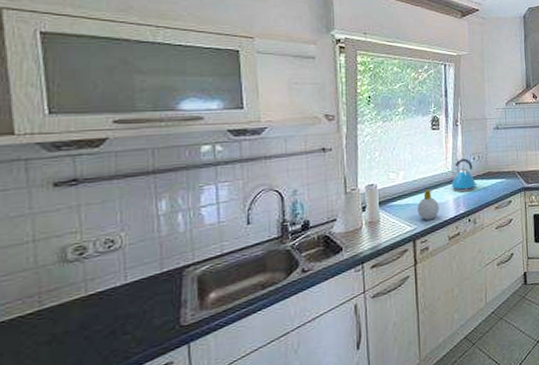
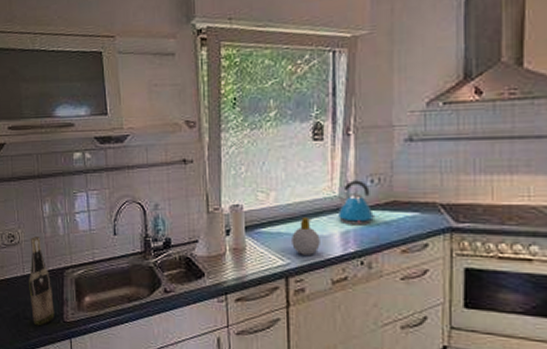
wine bottle: none [132,237,168,340] -> present [29,237,55,326]

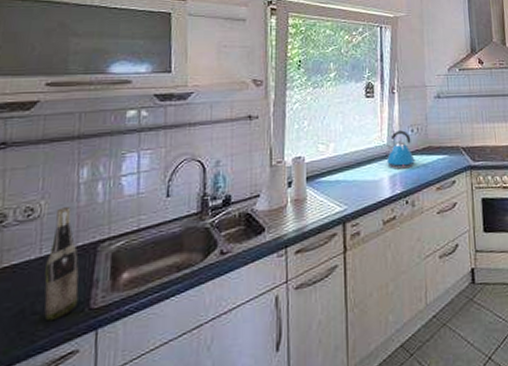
soap bottle: present [292,216,320,255] -> none [348,164,373,200]

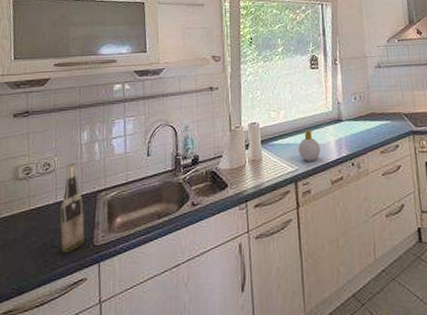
soap bottle: none [348,164,373,200] -> present [298,129,321,161]
kettle: present [387,130,416,169] -> none [332,98,360,134]

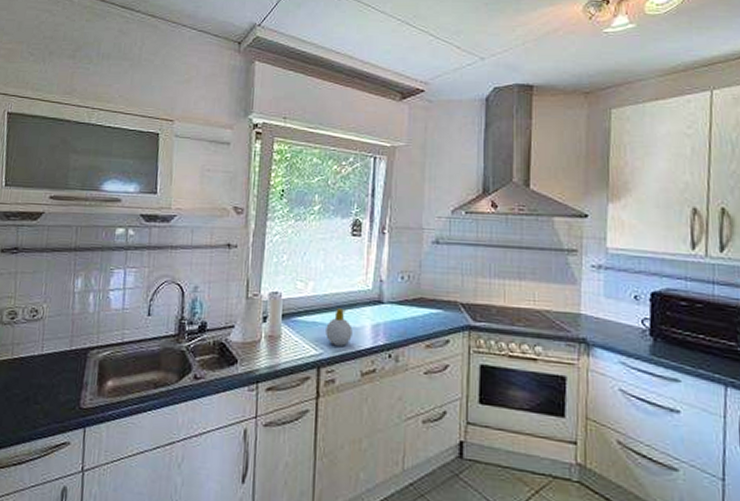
wine bottle: present [60,163,85,254] -> none [44,313,72,413]

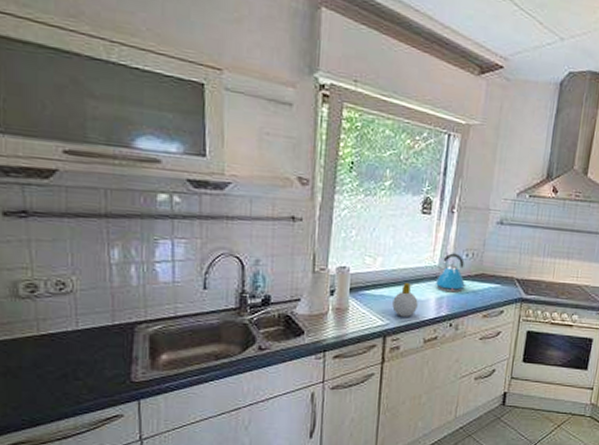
kettle: none [371,276,404,320] -> present [436,253,466,293]

